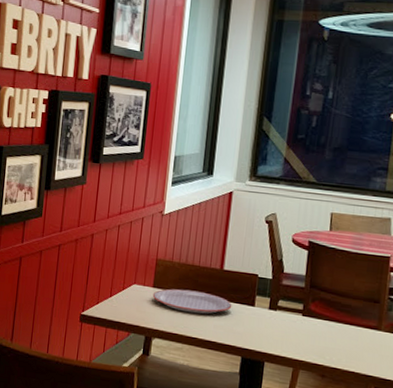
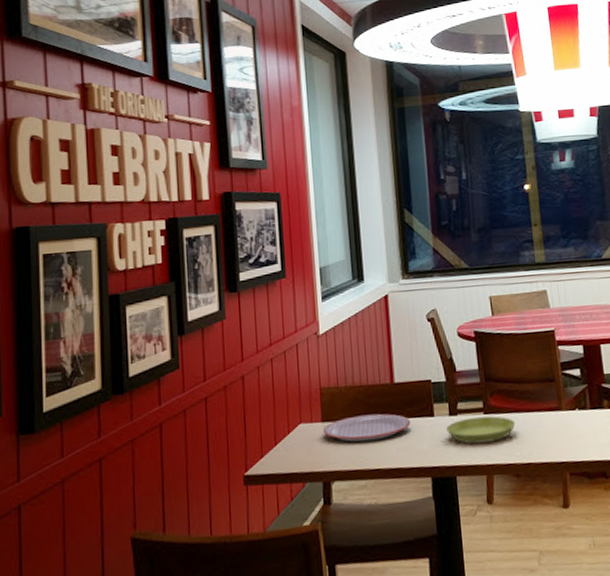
saucer: none [263,315,331,342] -> present [445,416,516,444]

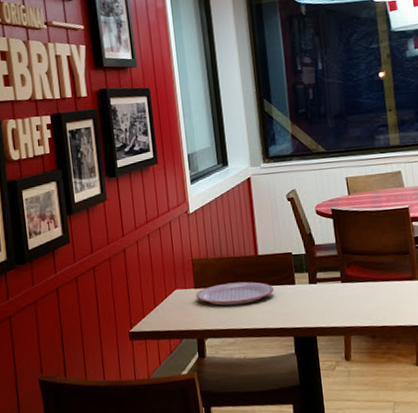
saucer: present [445,416,516,444] -> none [306,284,371,309]

